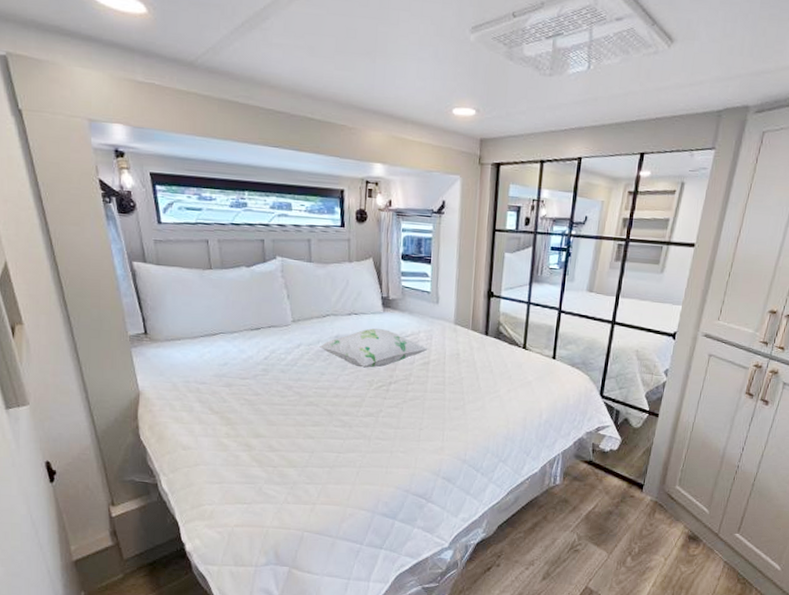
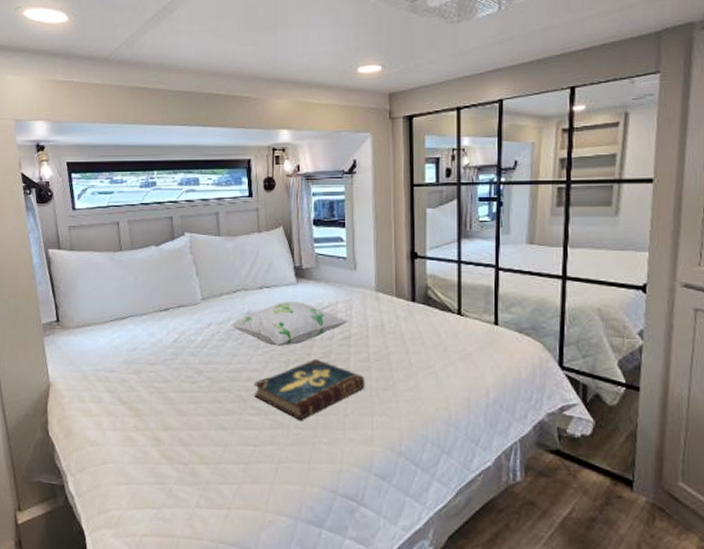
book: none [340,380,440,432] -> present [253,358,365,420]

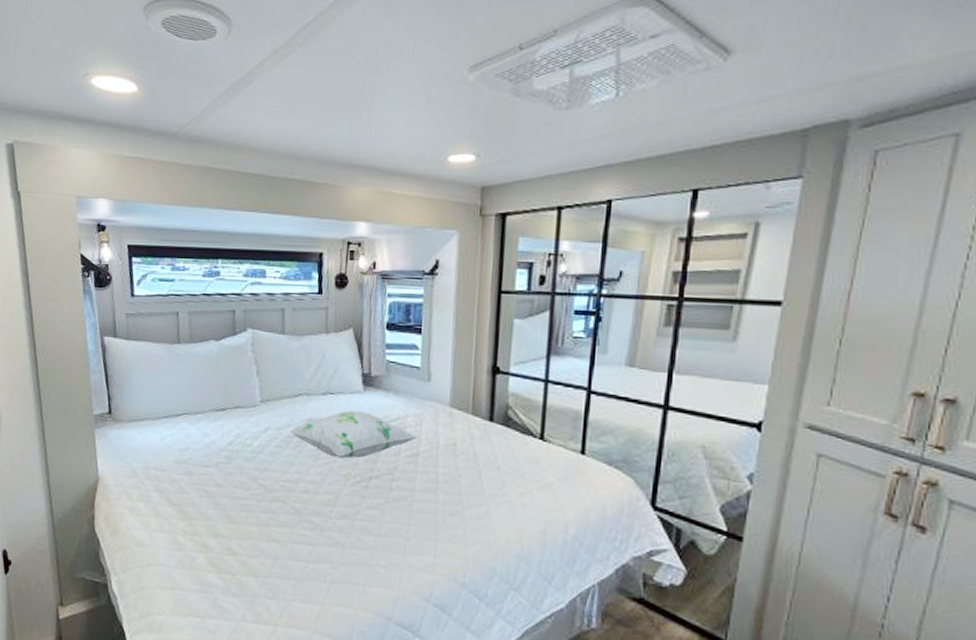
book: present [253,358,365,420] -> none [310,474,431,539]

